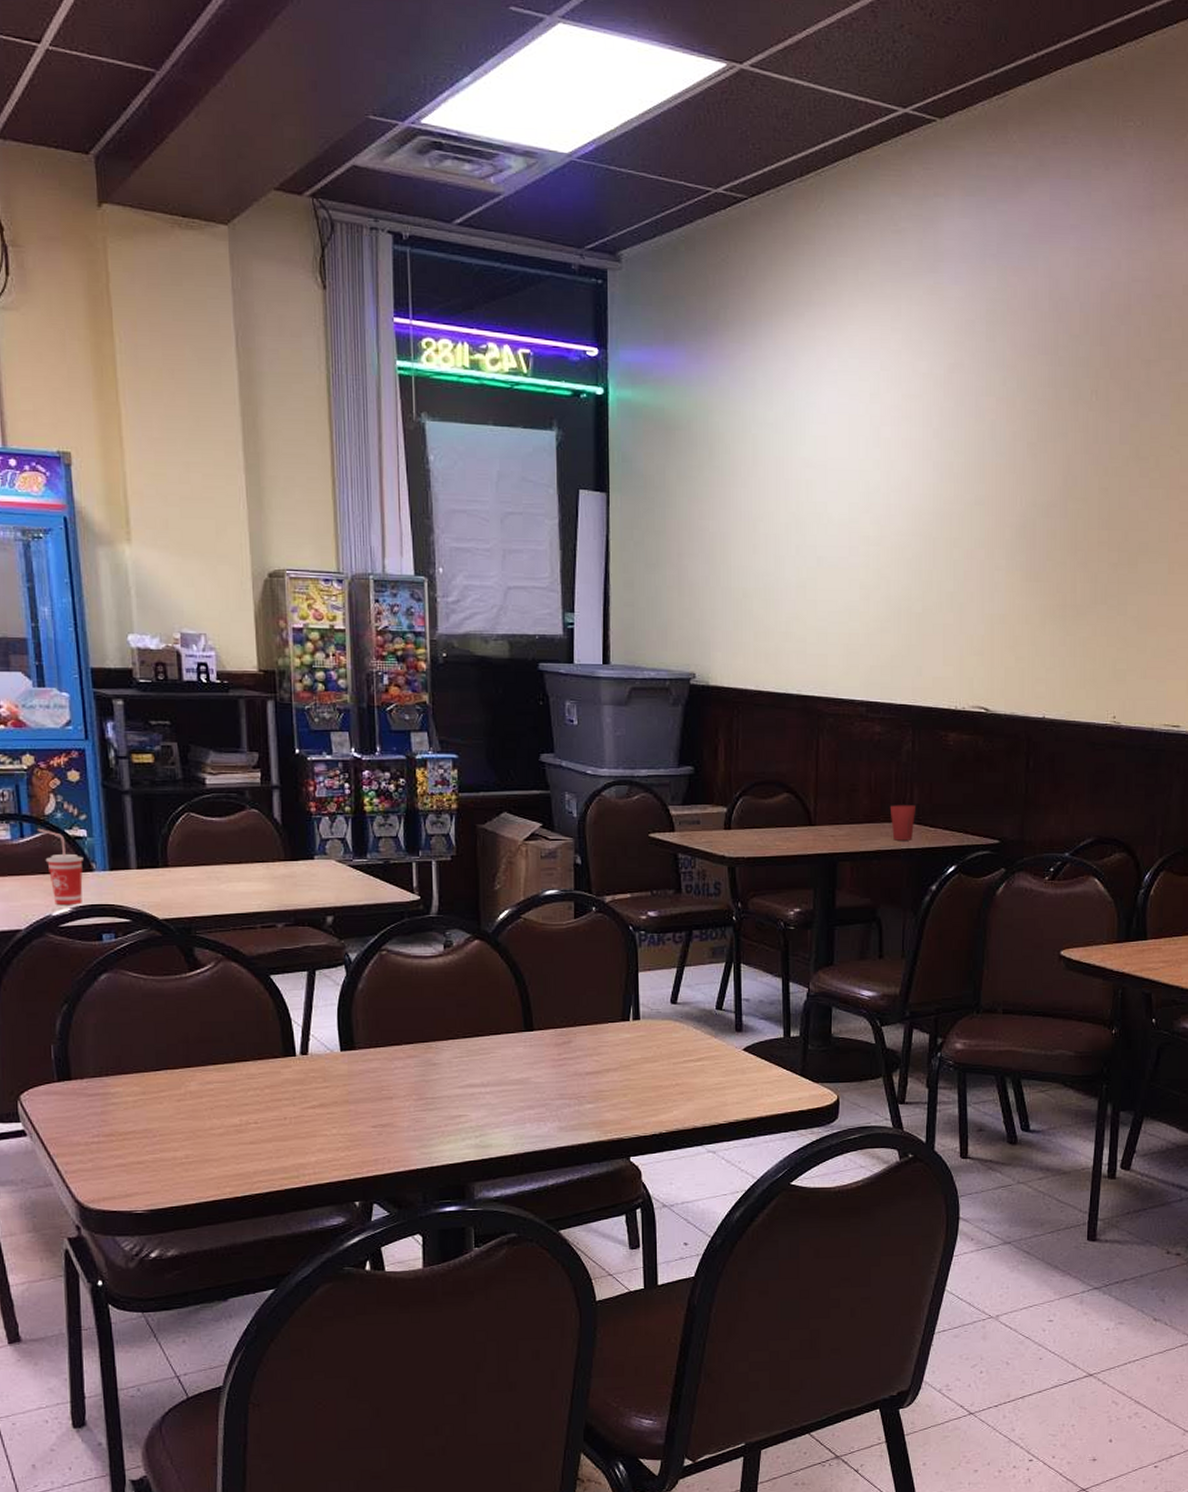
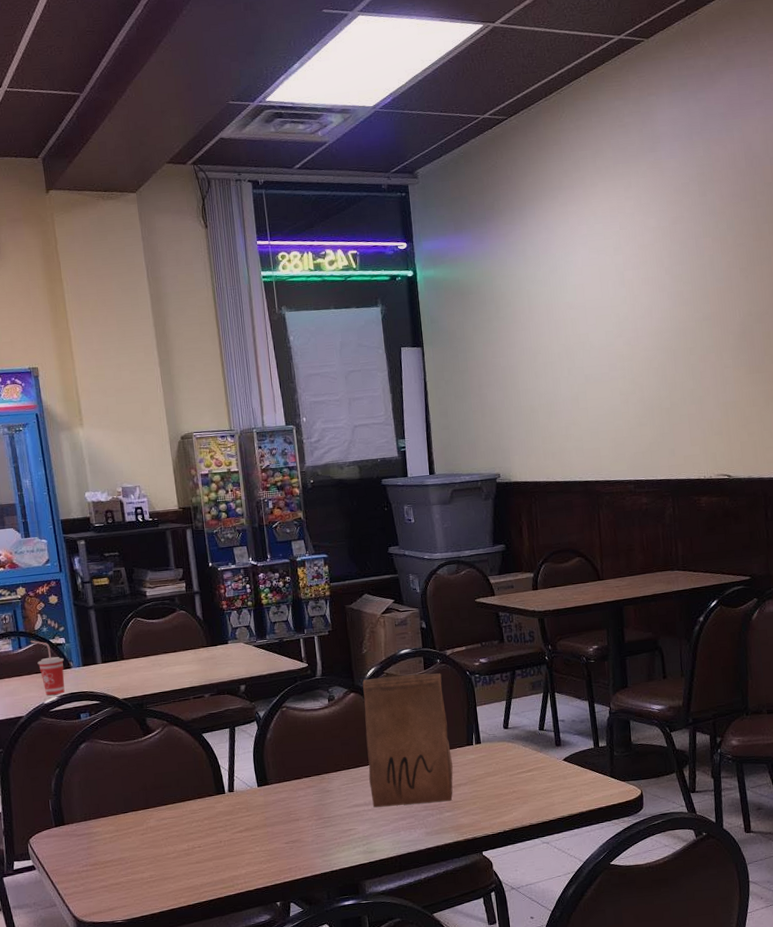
paper bag: none [490,922,601,1090] -> present [362,673,453,808]
cup: present [889,805,915,841] -> none [660,556,681,585]

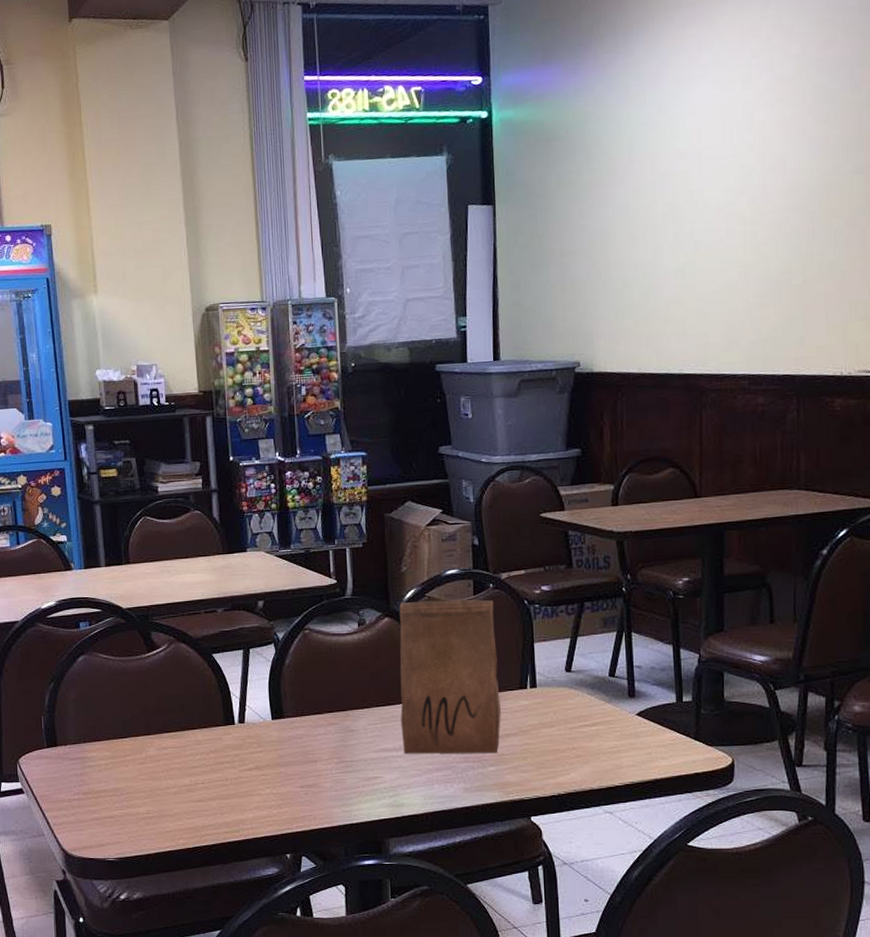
beverage cup: present [30,640,65,695] -> none [29,536,64,599]

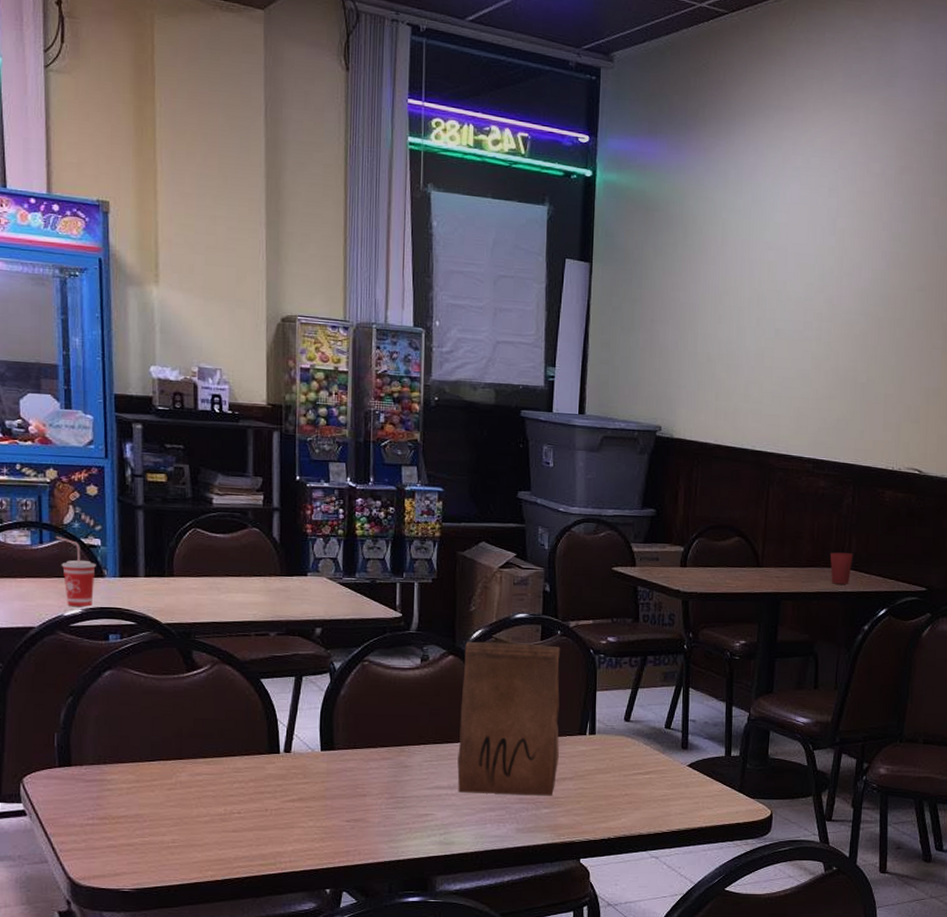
beverage cup: none [29,536,64,599] -> present [55,535,96,607]
cup: none [776,472,803,508] -> present [830,552,853,585]

